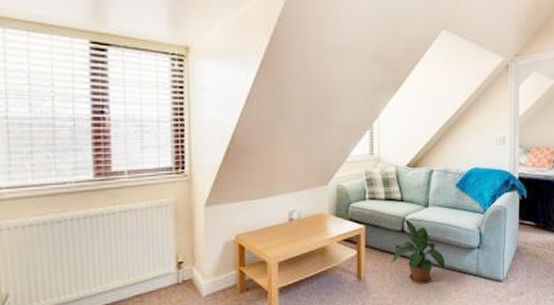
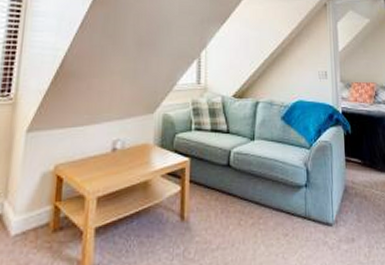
potted plant: present [392,219,445,284] -> none [217,152,273,227]

